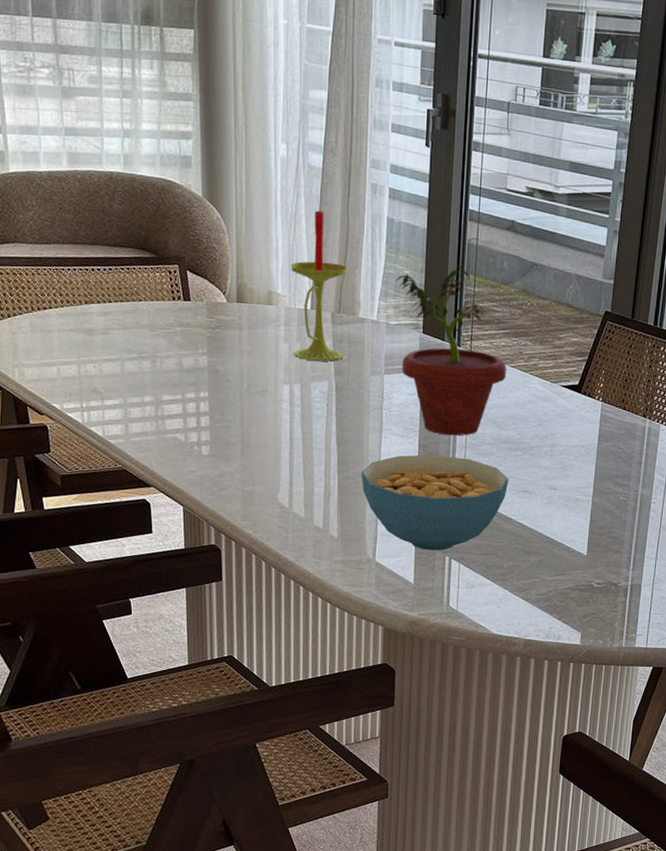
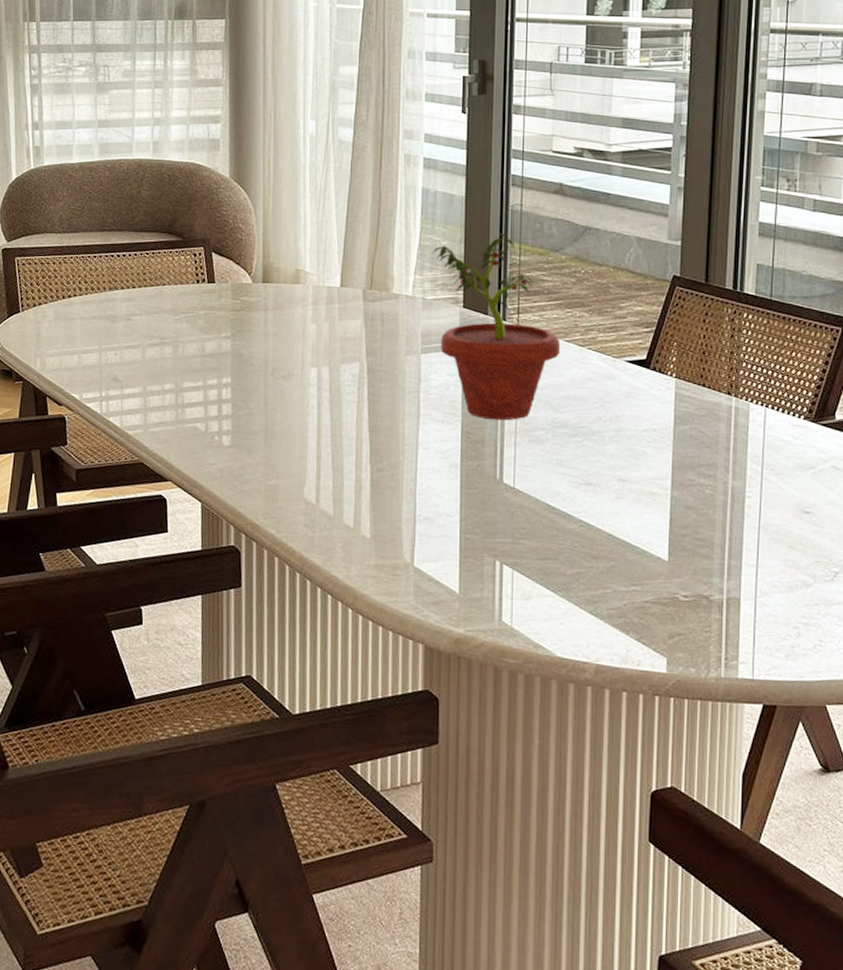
candle: present [290,210,349,361] -> none [318,185,381,341]
cereal bowl: present [361,454,509,551] -> none [396,442,568,555]

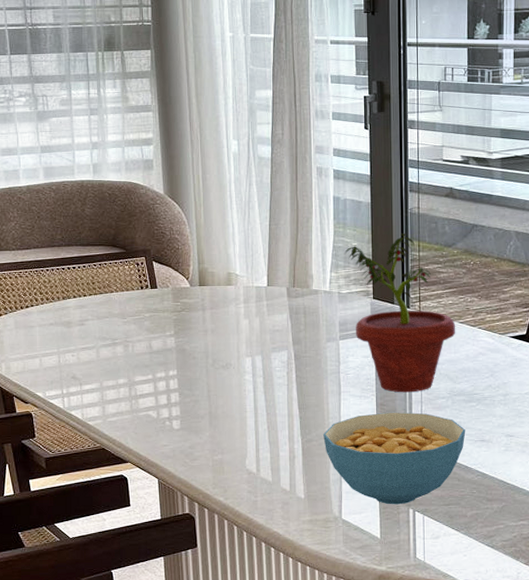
cereal bowl: none [396,442,568,555] -> present [323,412,466,505]

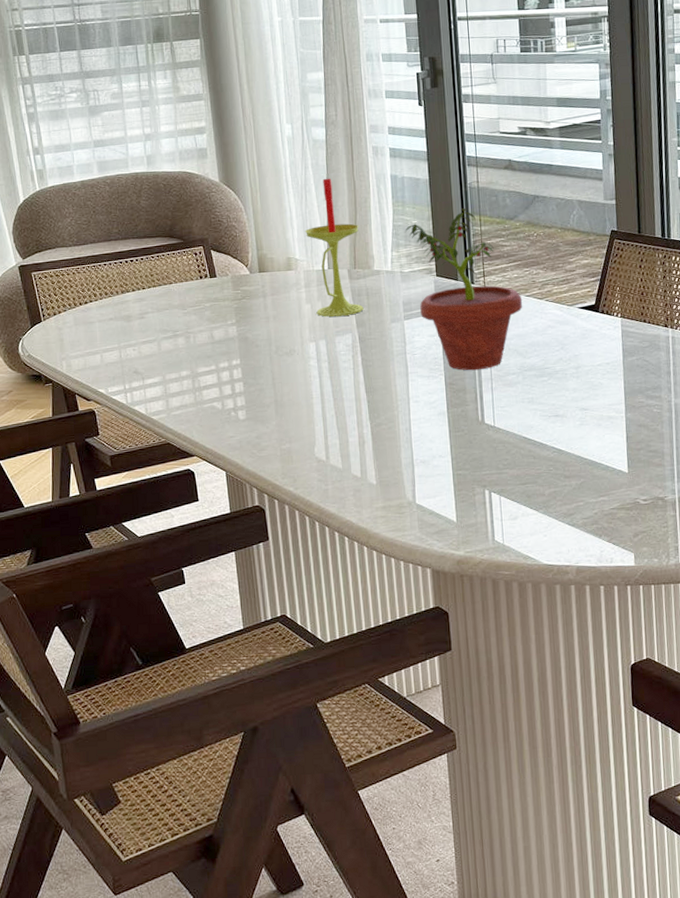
candle: none [246,196,300,333] -> present [304,178,364,317]
cereal bowl: present [323,412,466,505] -> none [392,390,539,487]

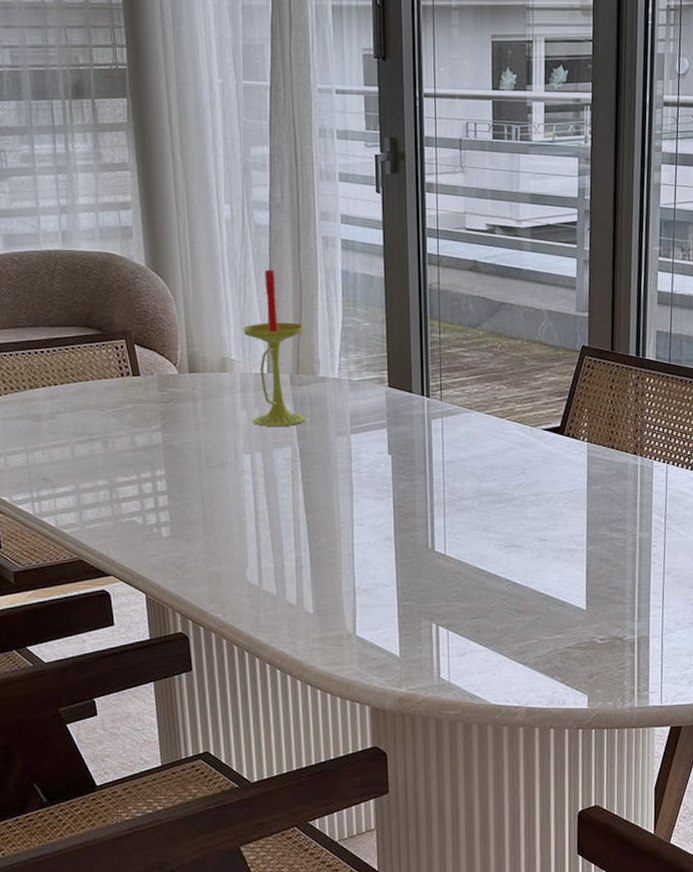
potted plant: present [405,208,523,371] -> none [355,312,482,493]

